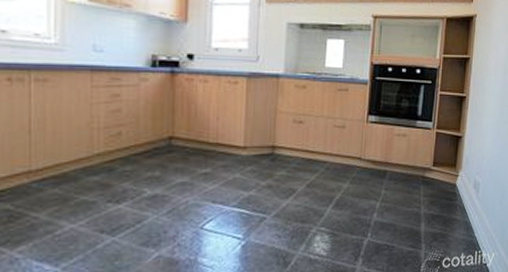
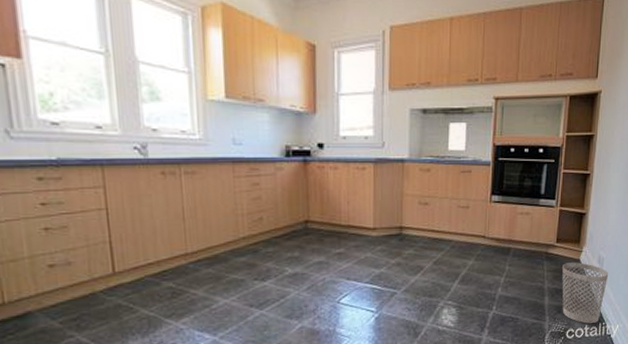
wastebasket: none [438,187,485,252] -> present [562,262,609,324]

